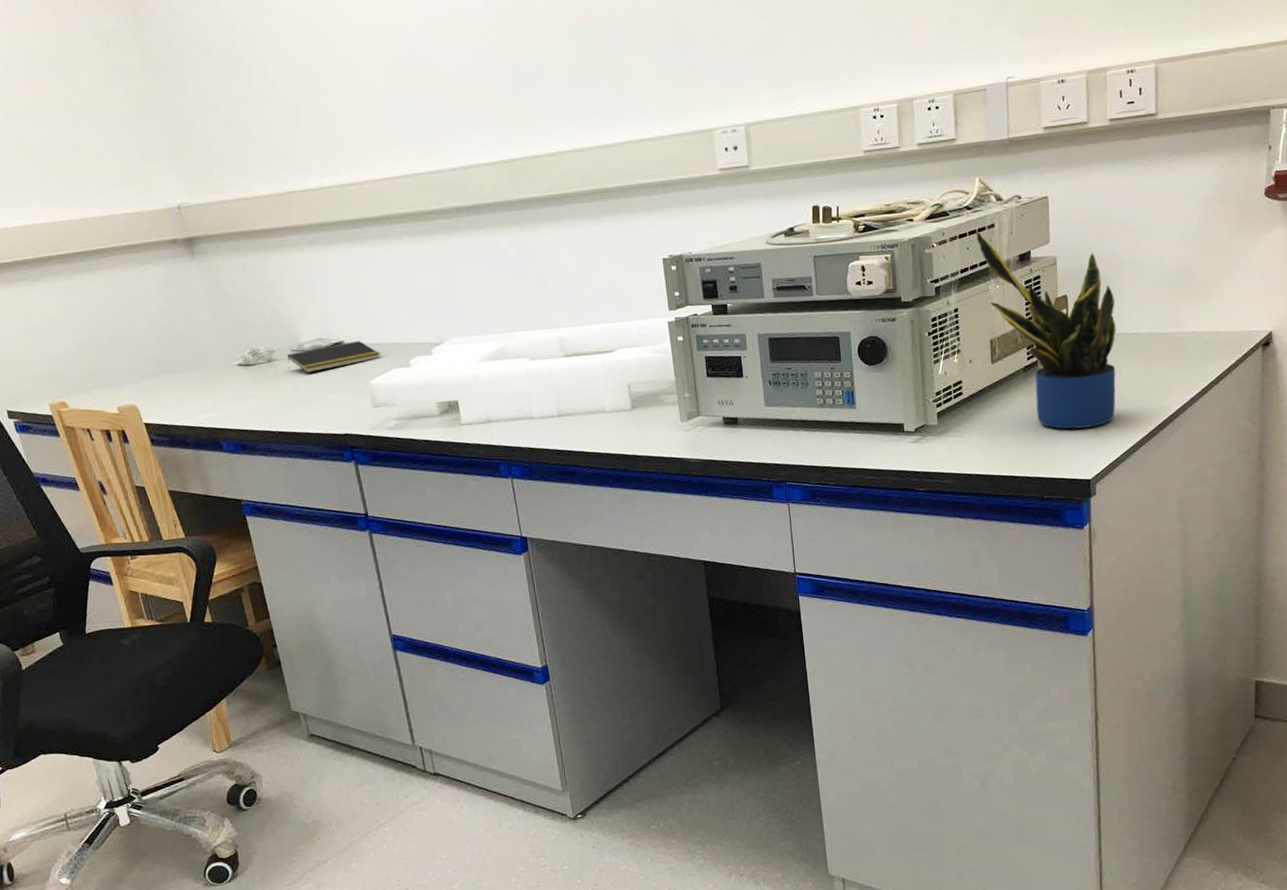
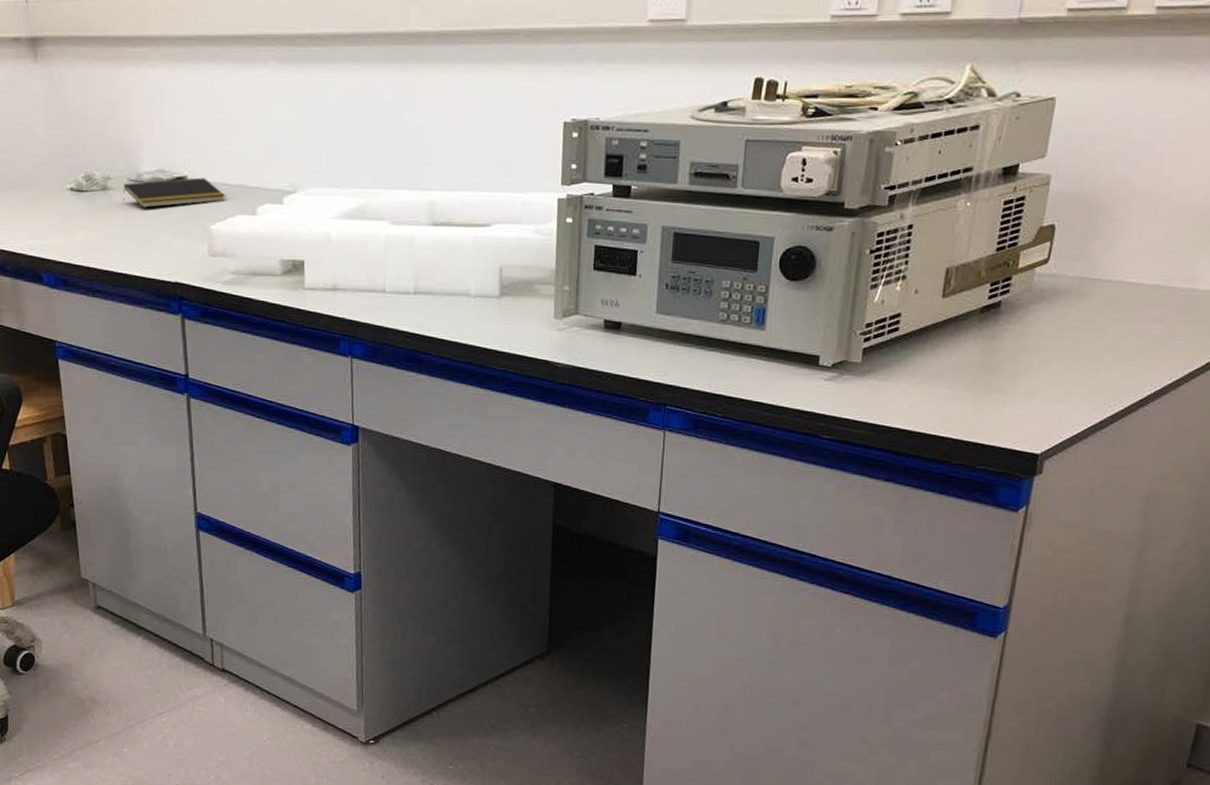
potted plant: present [975,231,1117,429] -> none [952,132,1116,392]

